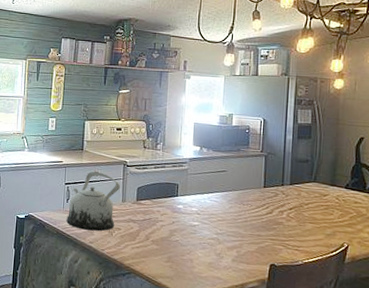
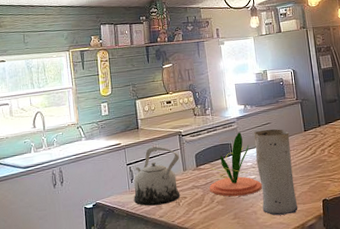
plant: none [147,174,205,241] -> present [209,132,263,197]
vase: none [200,177,246,271] -> present [253,129,298,216]

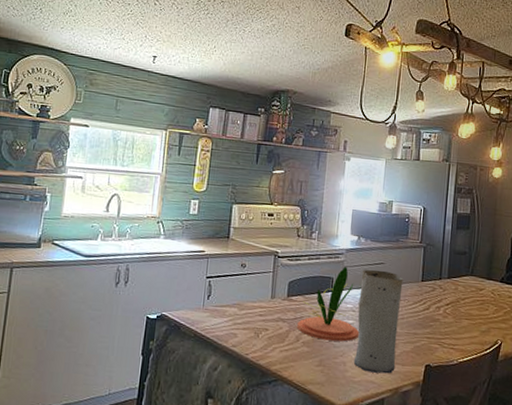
teapot: present [134,146,181,206] -> none [206,263,270,333]

